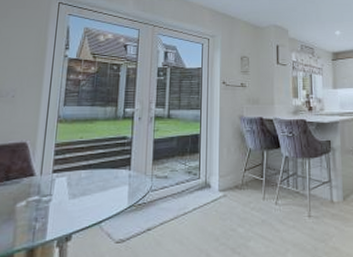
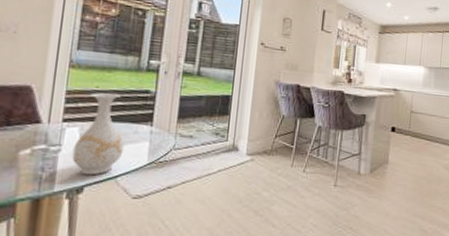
vase: none [61,142,106,223] -> present [72,92,124,176]

